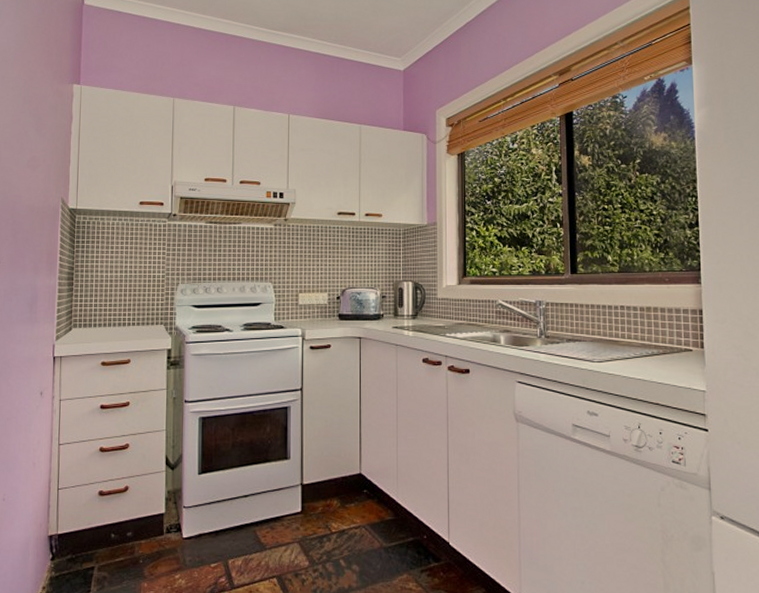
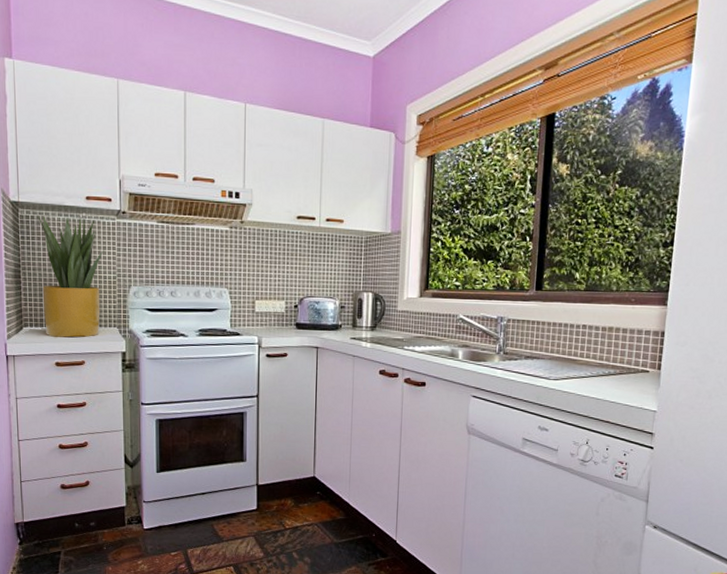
planter: none [92,220,155,336] -> present [36,214,105,338]

